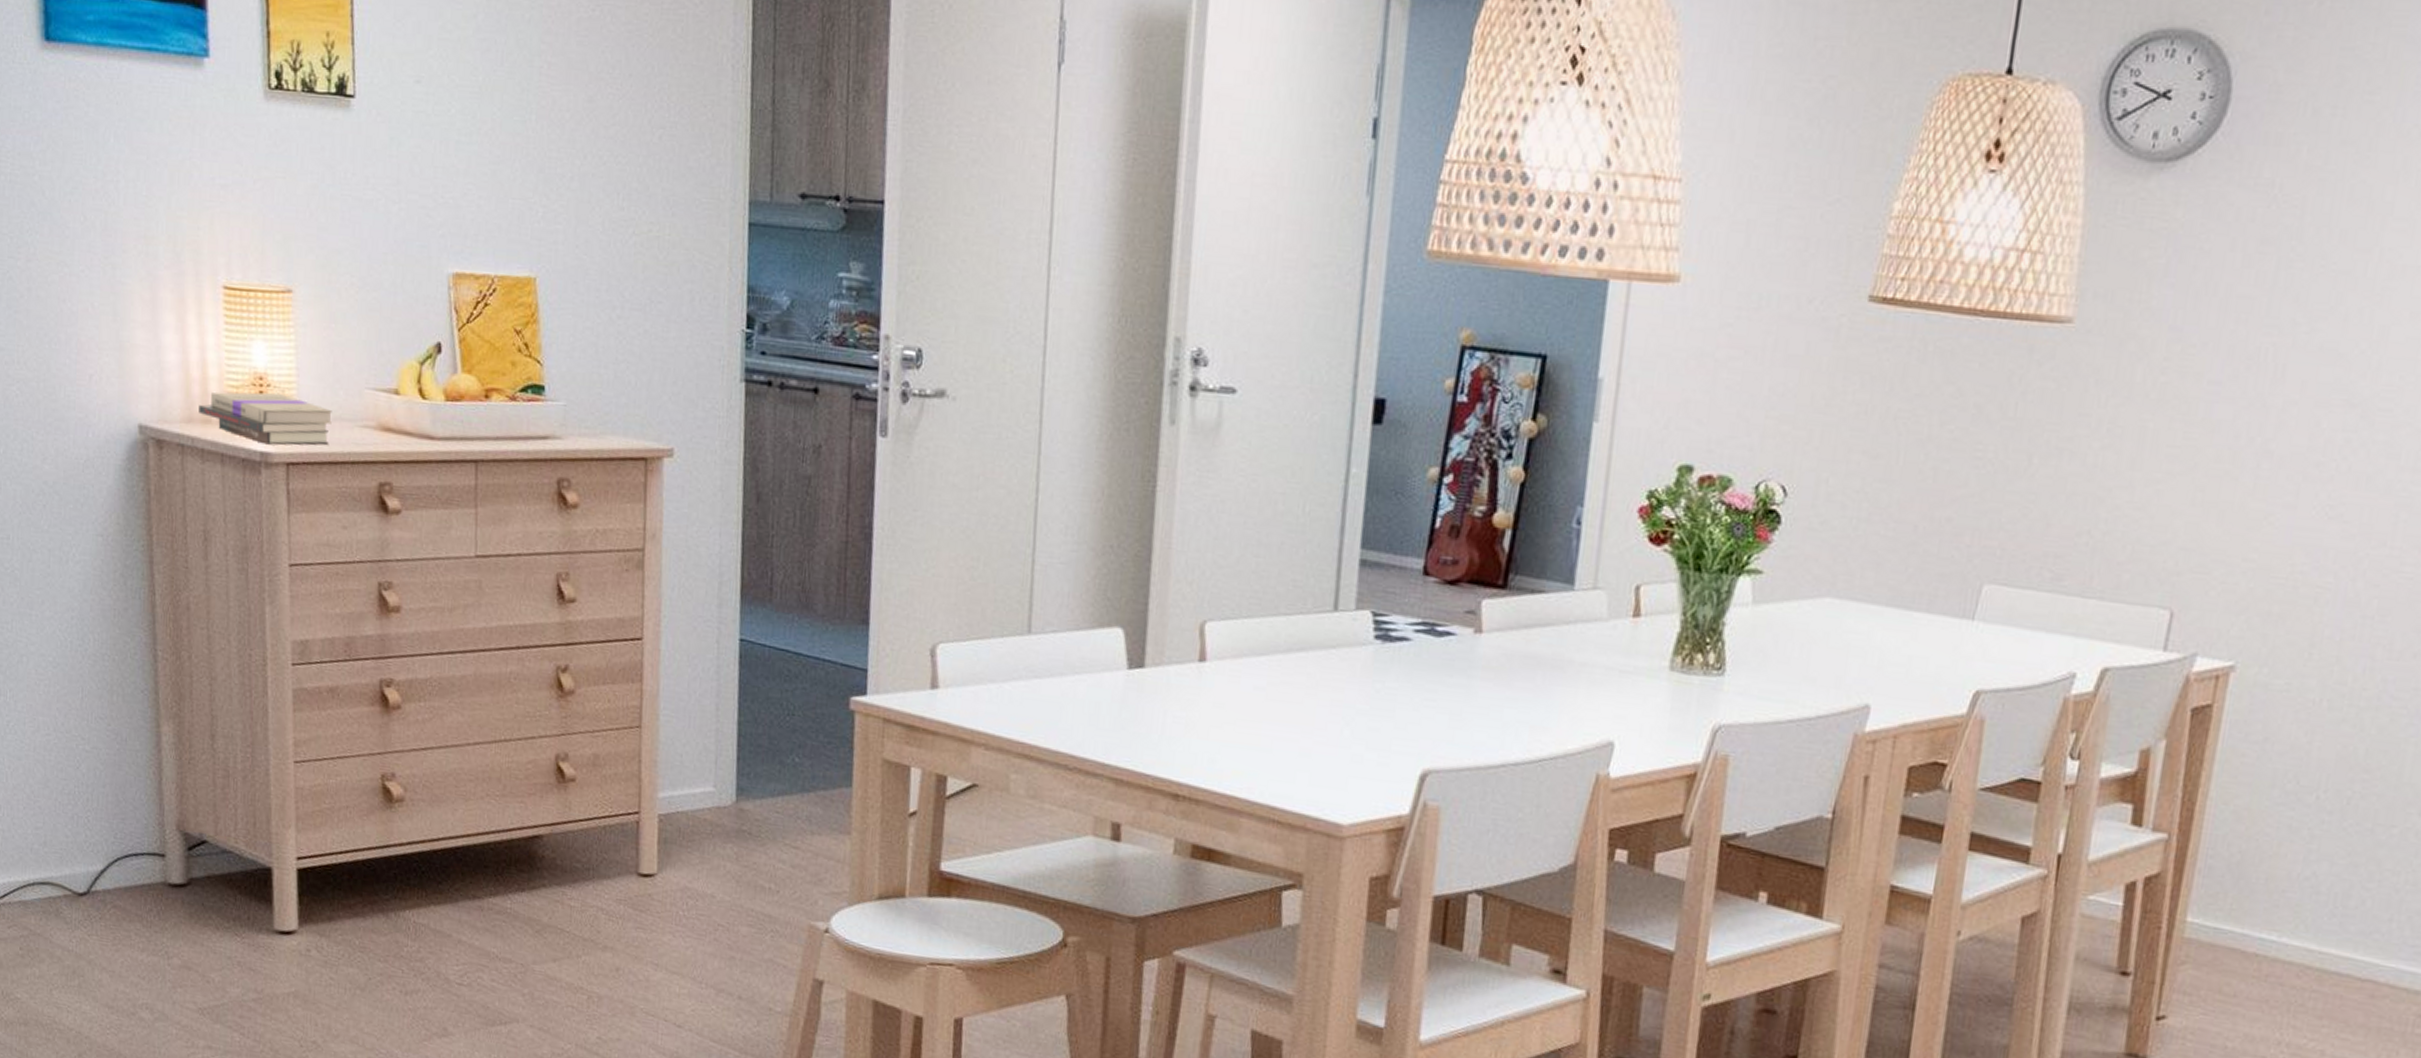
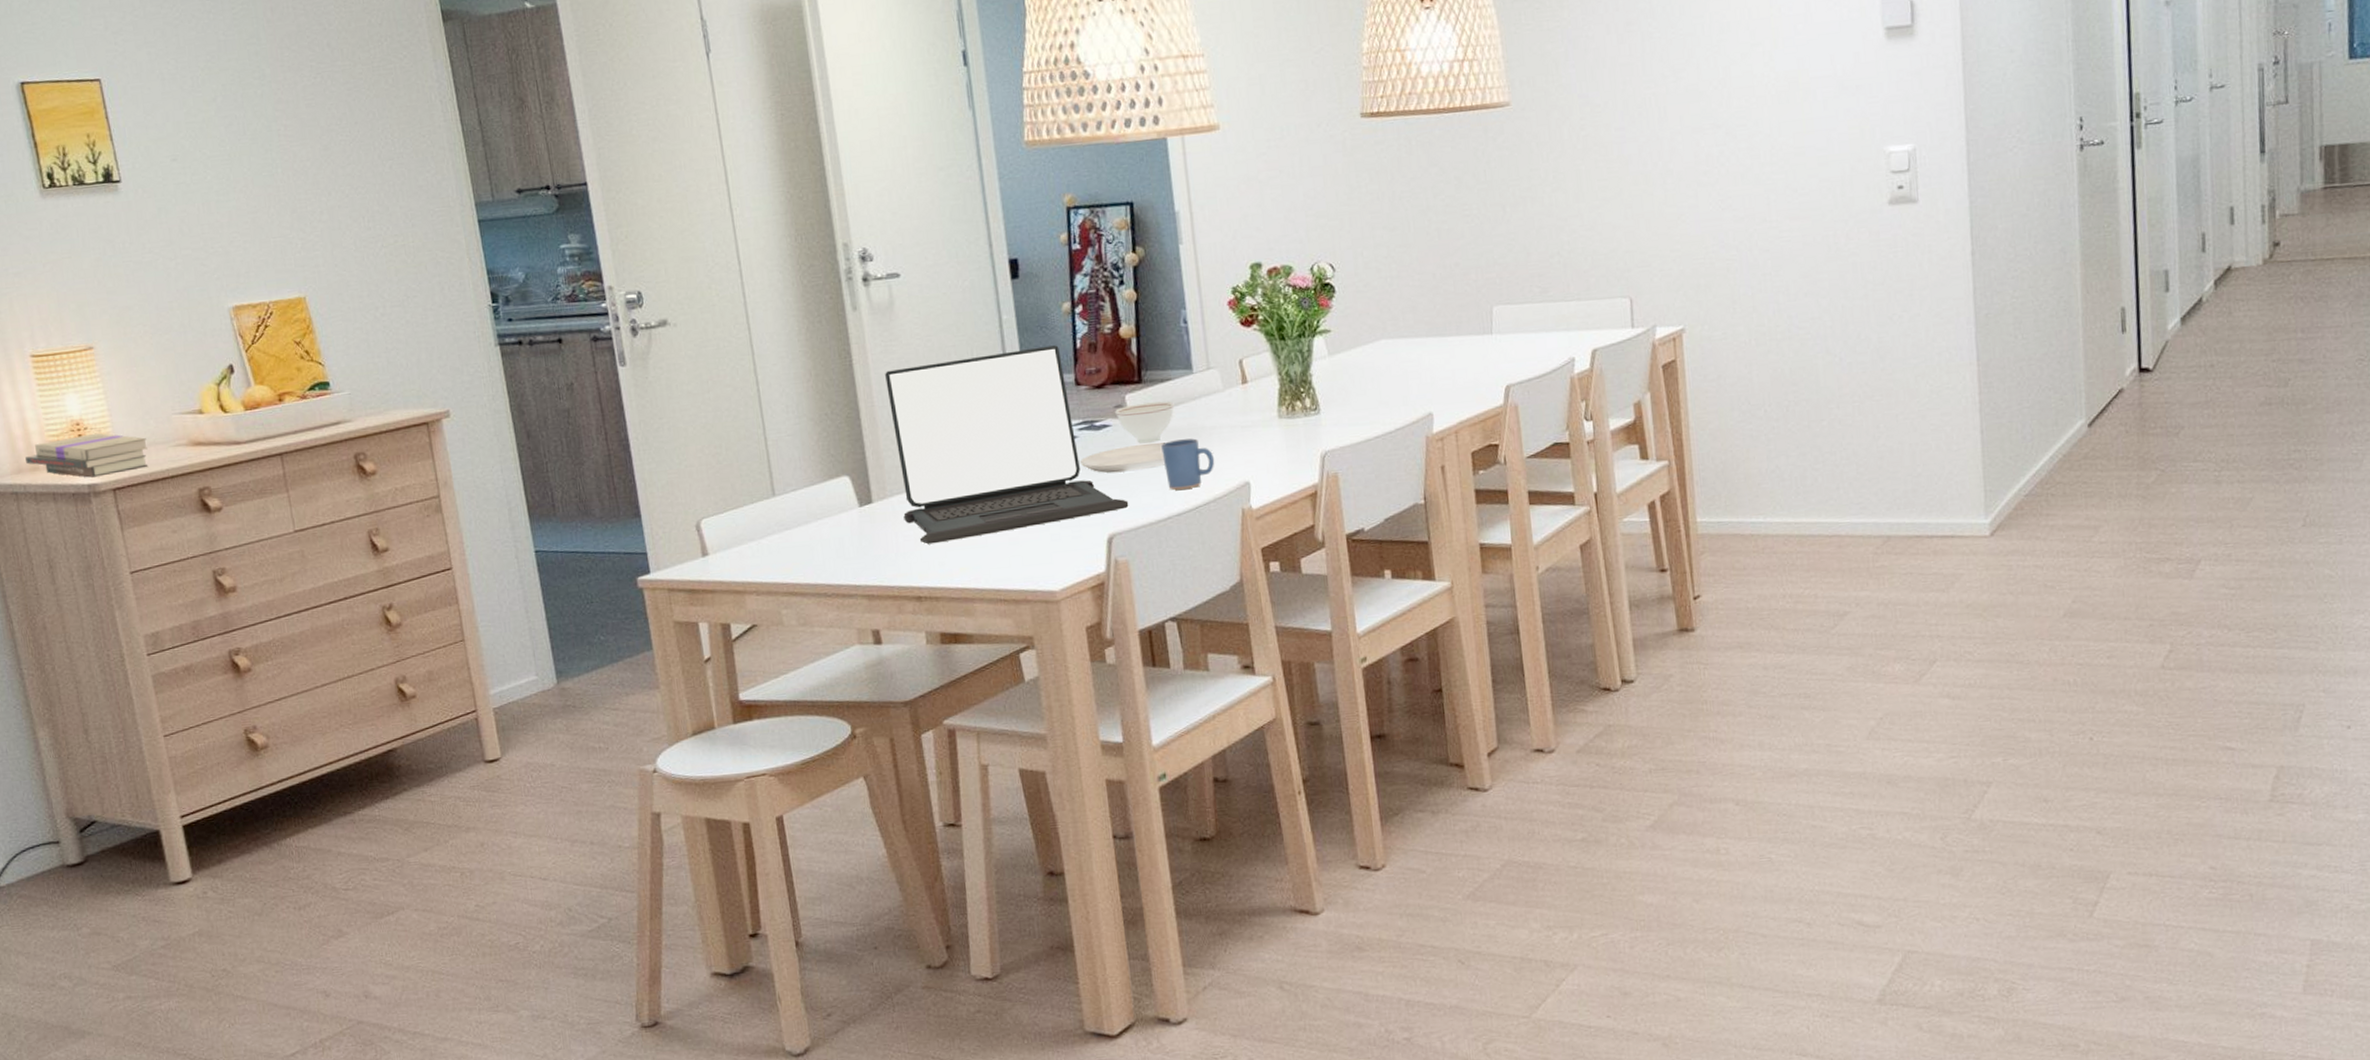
laptop: none [1178,508,1457,743] -> present [885,345,1129,545]
plate: none [1406,664,1519,700] -> present [1079,442,1166,473]
bowl: none [1464,613,1541,667] -> present [1115,401,1175,444]
mug: none [1510,669,1577,735] -> present [1161,438,1215,490]

